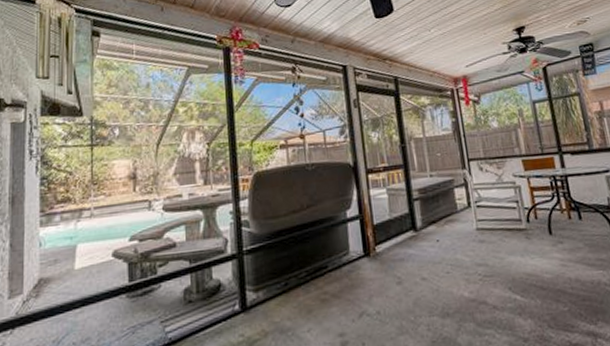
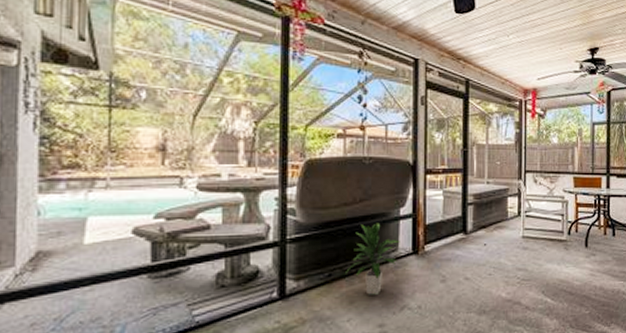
indoor plant: none [301,227,351,303] -> present [346,223,400,295]

